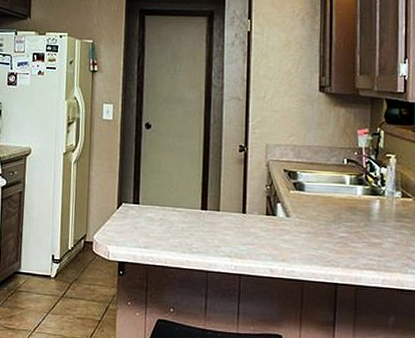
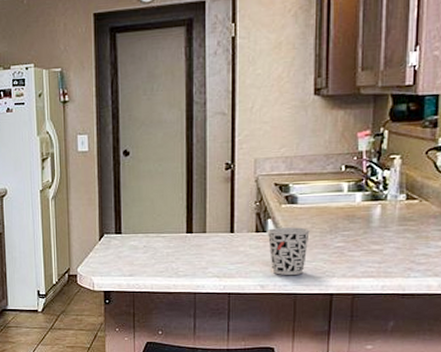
cup: none [276,212,316,261] -> present [267,227,310,275]

